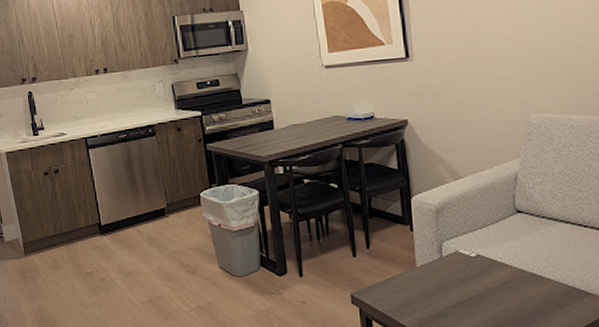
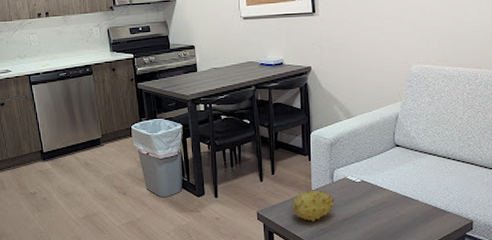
fruit: none [391,266,446,307] -> present [291,190,335,223]

